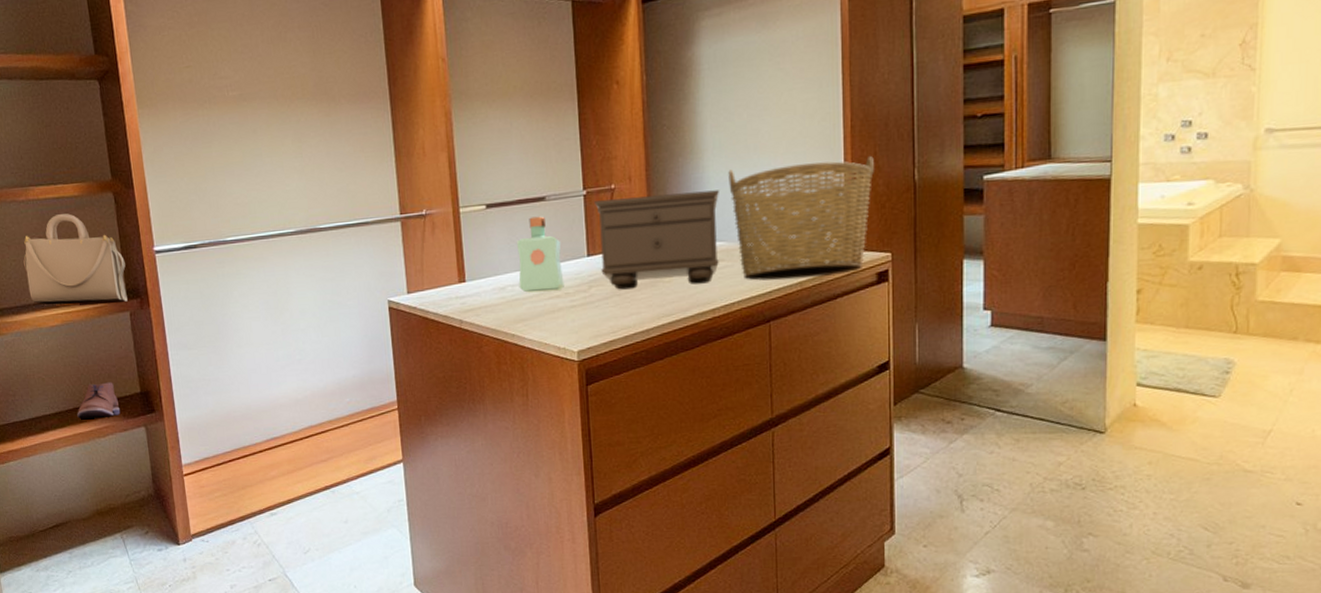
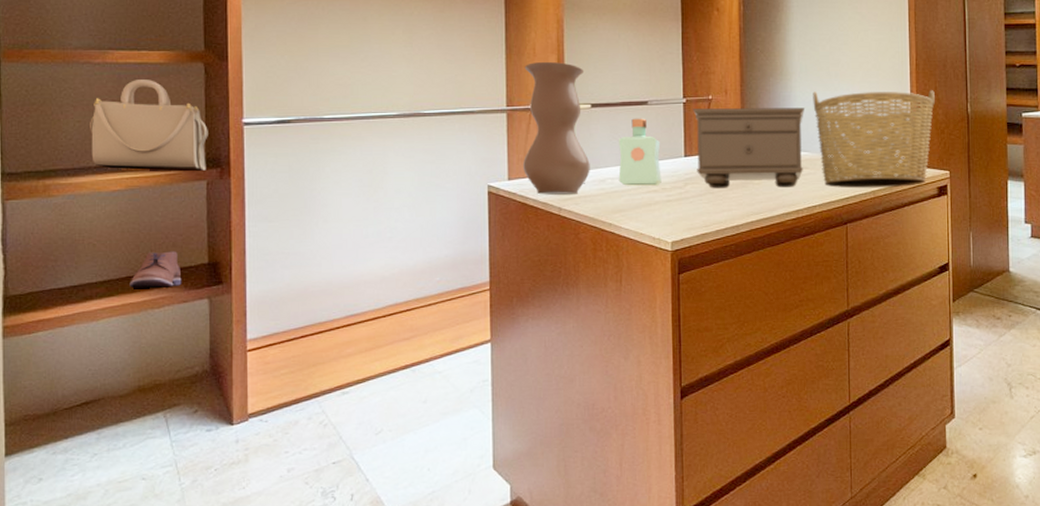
vase: none [415,160,489,308] -> present [522,61,590,196]

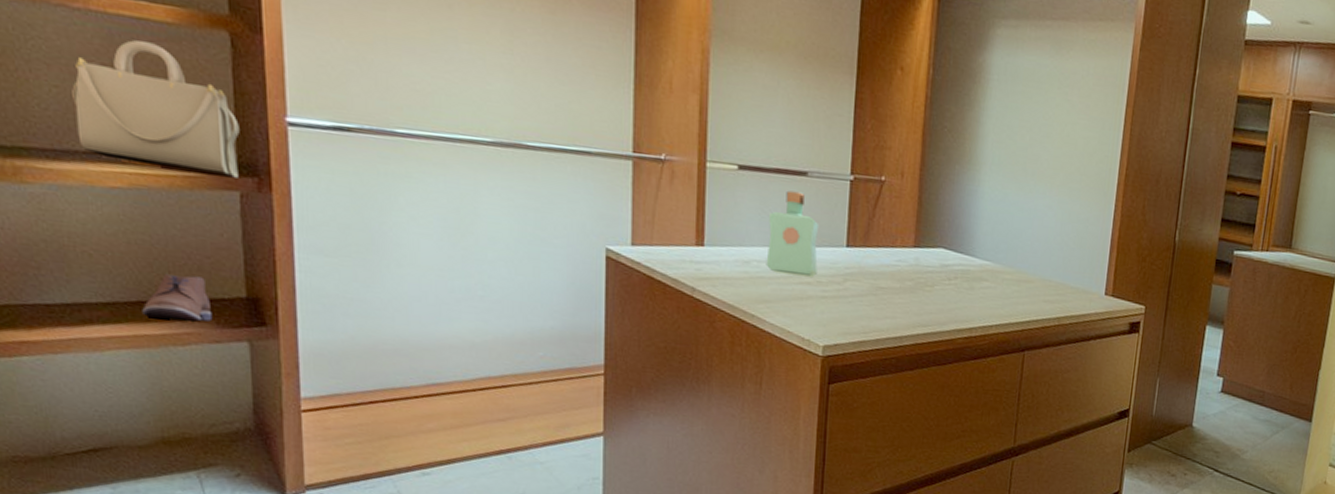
vase: present [522,61,590,196] -> none [649,100,733,276]
jewelry box: present [693,108,804,189] -> none [859,189,992,301]
basket: present [813,90,935,189] -> none [1002,189,1142,318]

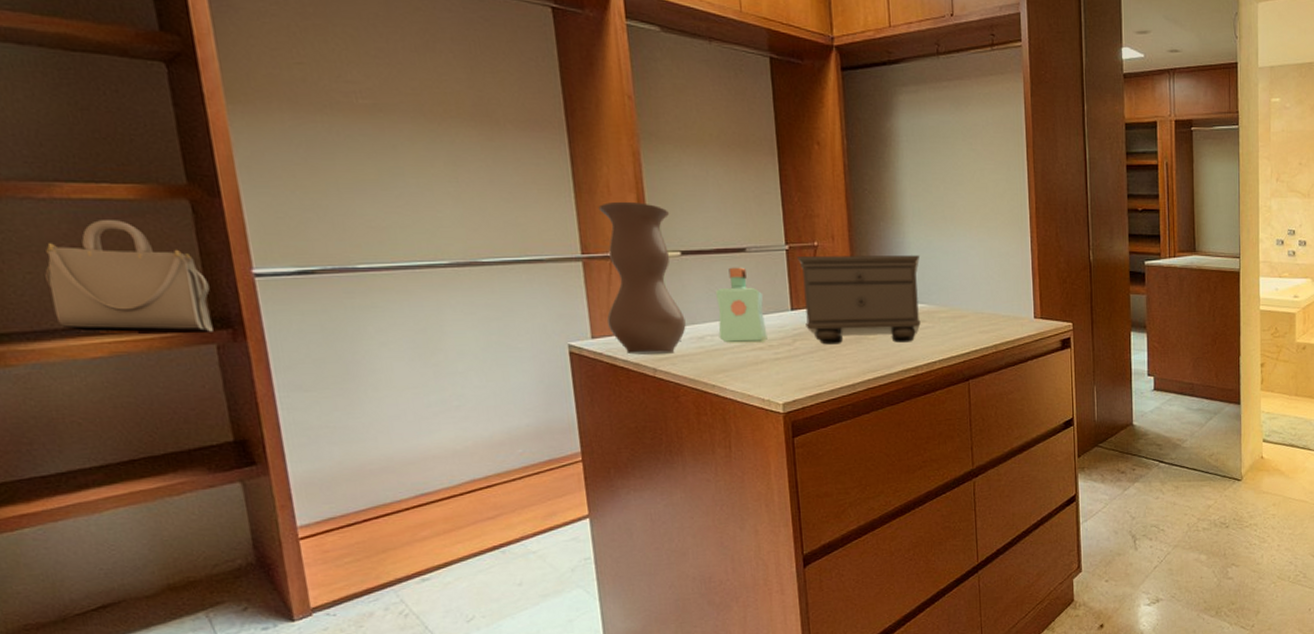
shoe: present [142,273,213,322] -> none [135,428,204,473]
vase: none [649,100,733,276] -> present [598,201,686,356]
jewelry box: none [859,189,992,301] -> present [797,255,921,345]

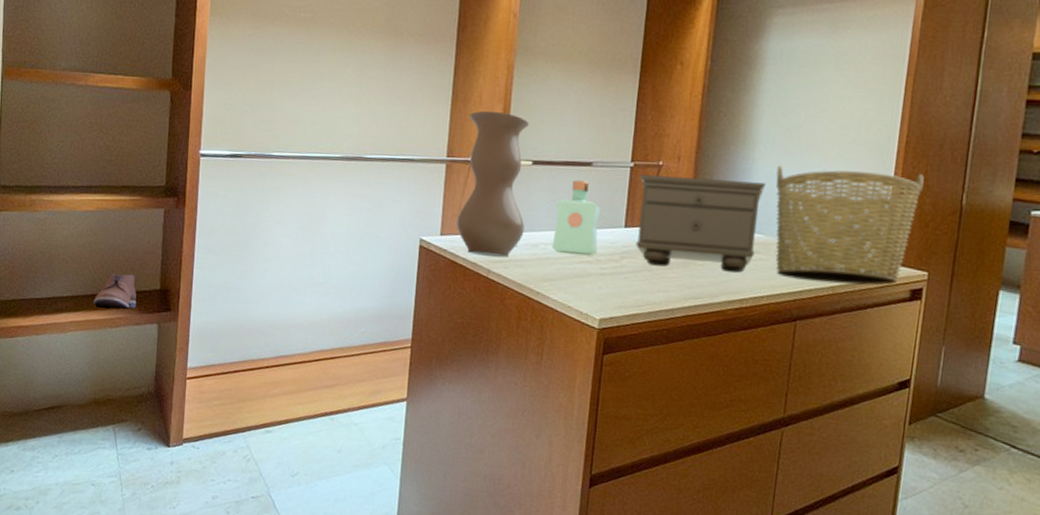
handbag: present [45,220,214,333] -> none [70,104,169,199]
shoe: none [135,428,204,473] -> present [93,272,137,309]
basket: none [927,236,1056,343] -> present [775,165,924,286]

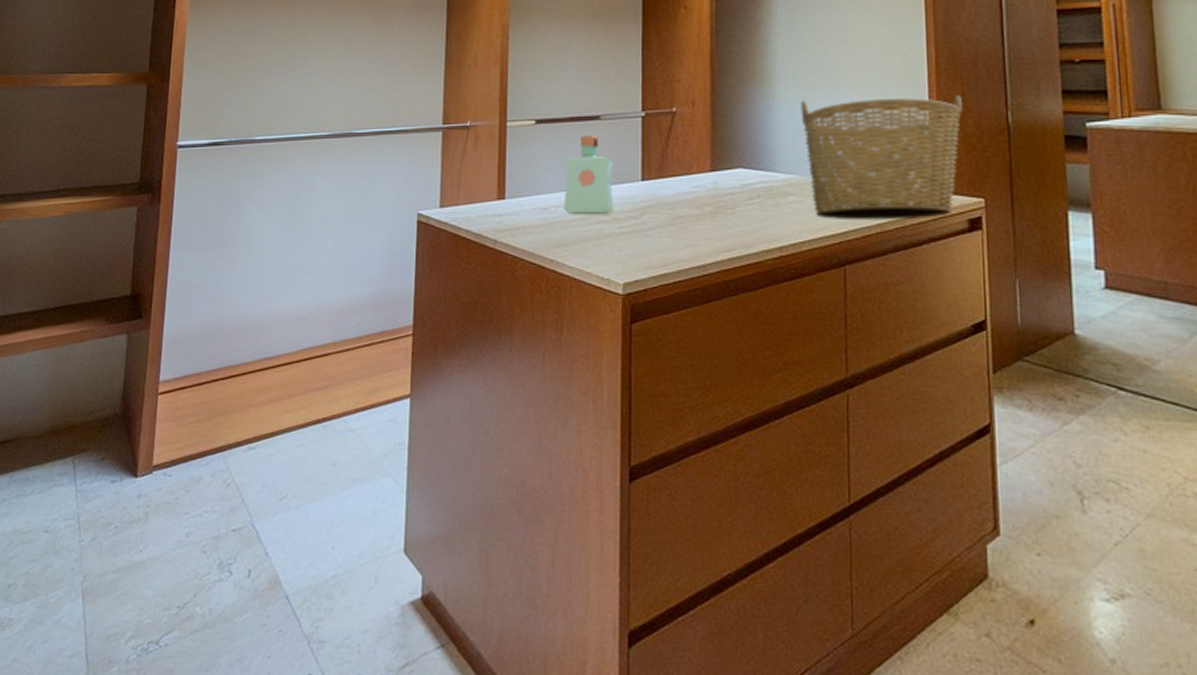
shoe: present [93,272,137,309] -> none [56,281,105,320]
vase: present [456,110,530,258] -> none [456,72,532,226]
jewelry box: present [636,175,765,274] -> none [653,120,790,220]

